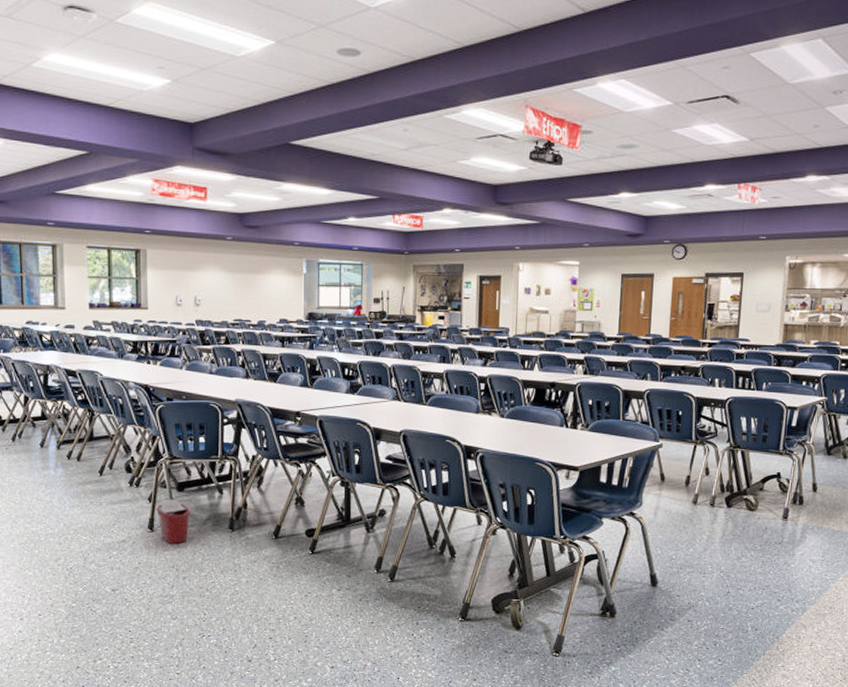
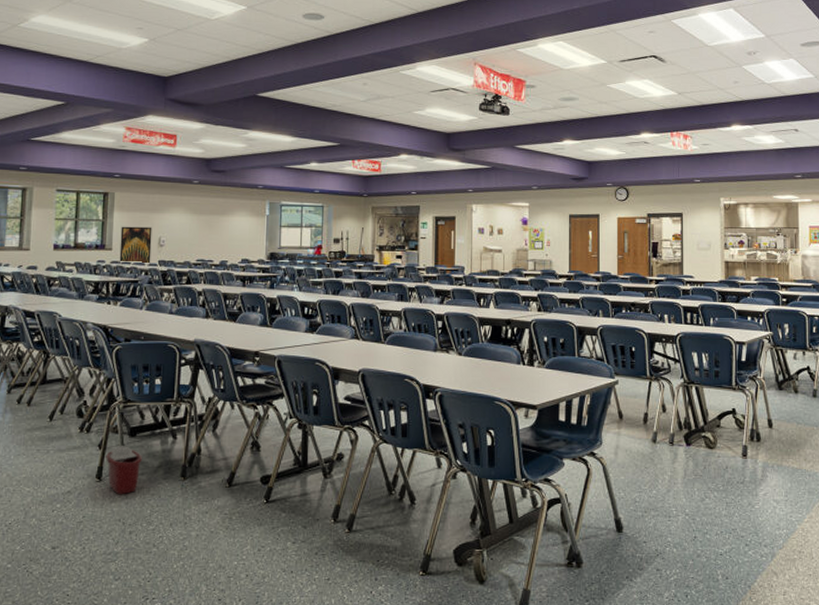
wall art: none [155,284,188,325] -> present [119,226,152,265]

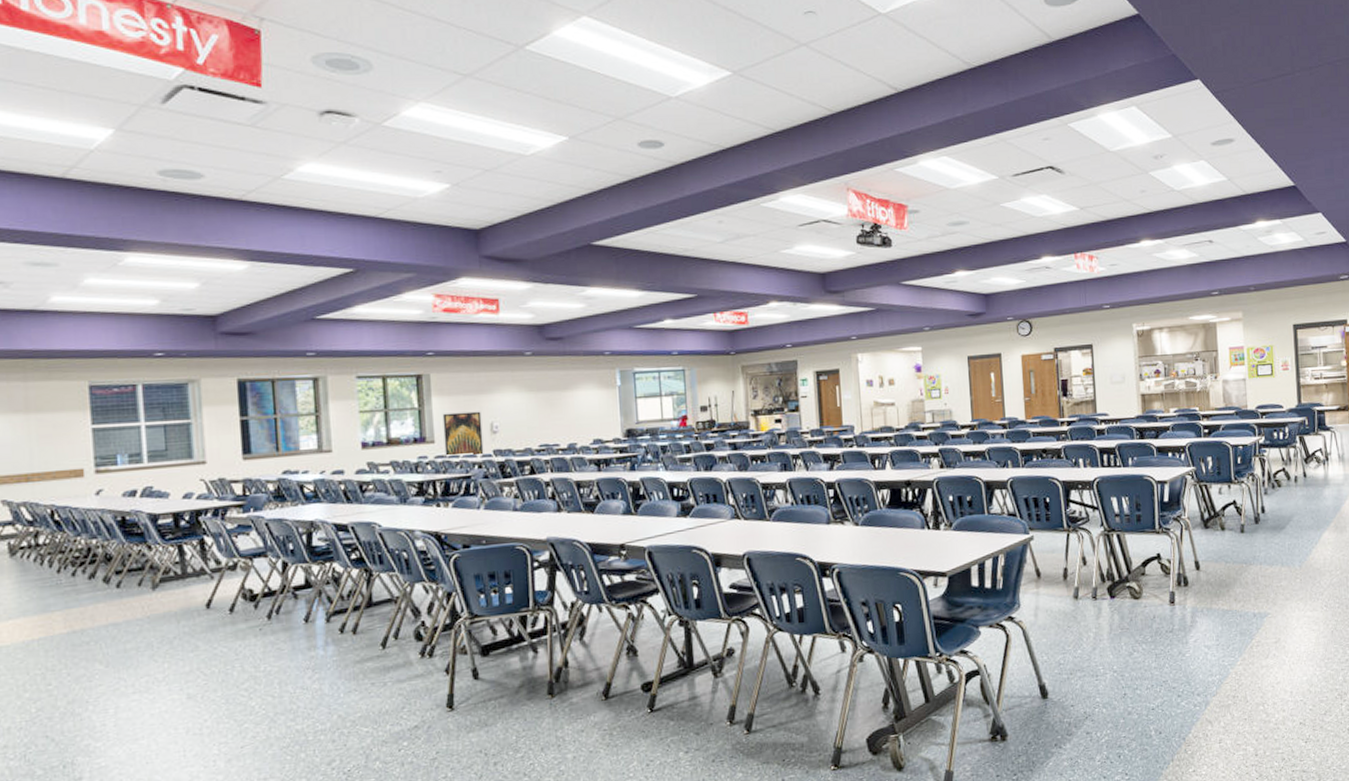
bucket: present [104,446,142,495] -> none [454,667,500,724]

